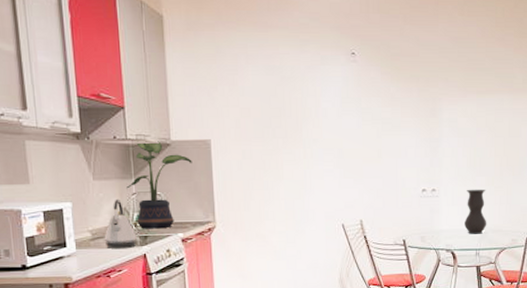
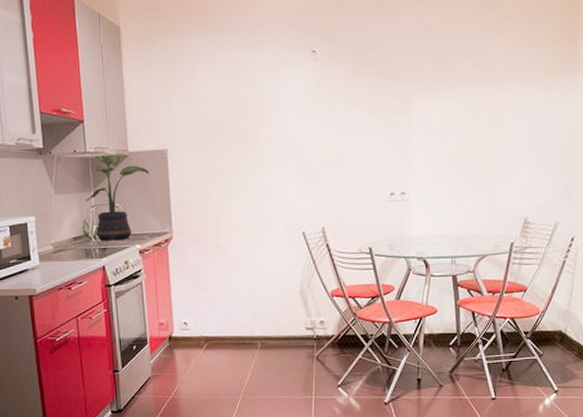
kettle: present [104,198,138,250] -> none [65,211,97,262]
vase: present [465,189,487,234] -> none [438,190,465,241]

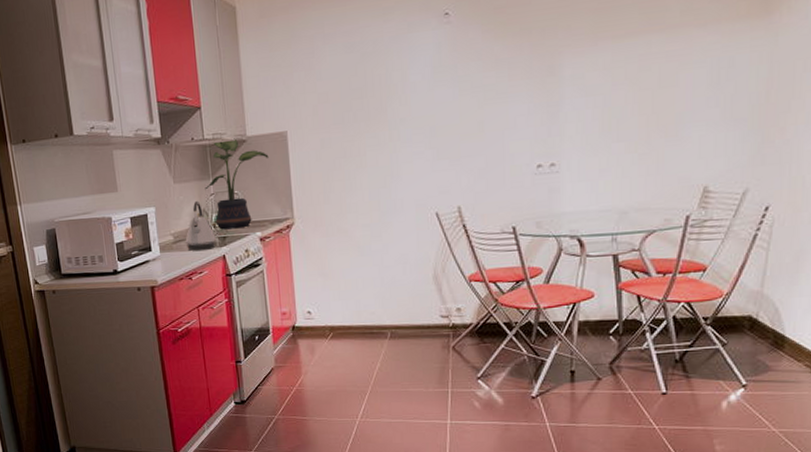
kettle: none [65,211,97,262] -> present [185,200,217,252]

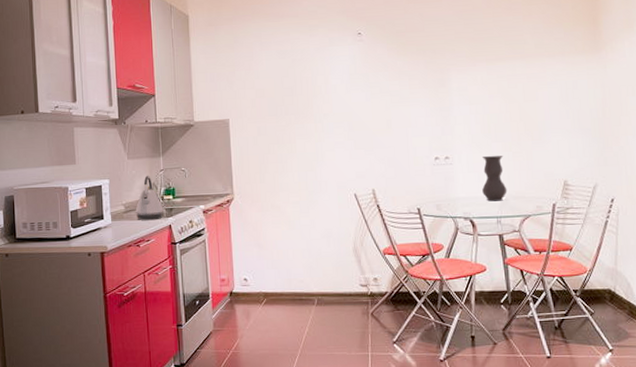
potted plant: present [205,138,269,230] -> none [155,122,213,202]
vase: none [595,158,628,216] -> present [482,155,507,202]

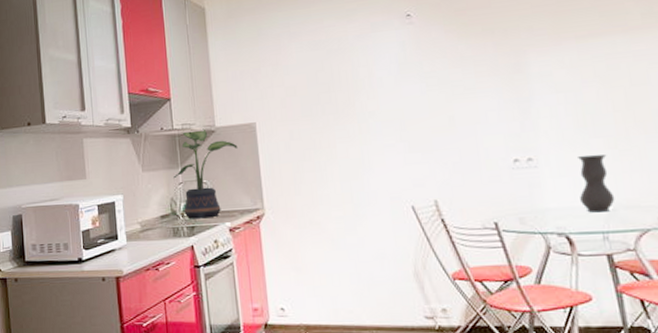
kettle: present [135,175,164,221] -> none [152,189,185,241]
potted plant: none [155,122,213,202] -> present [173,128,238,219]

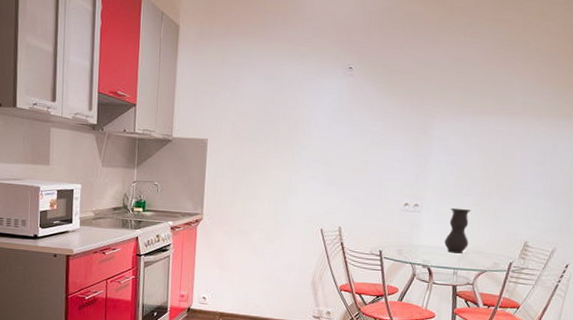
potted plant: present [173,128,238,219] -> none [129,135,189,216]

